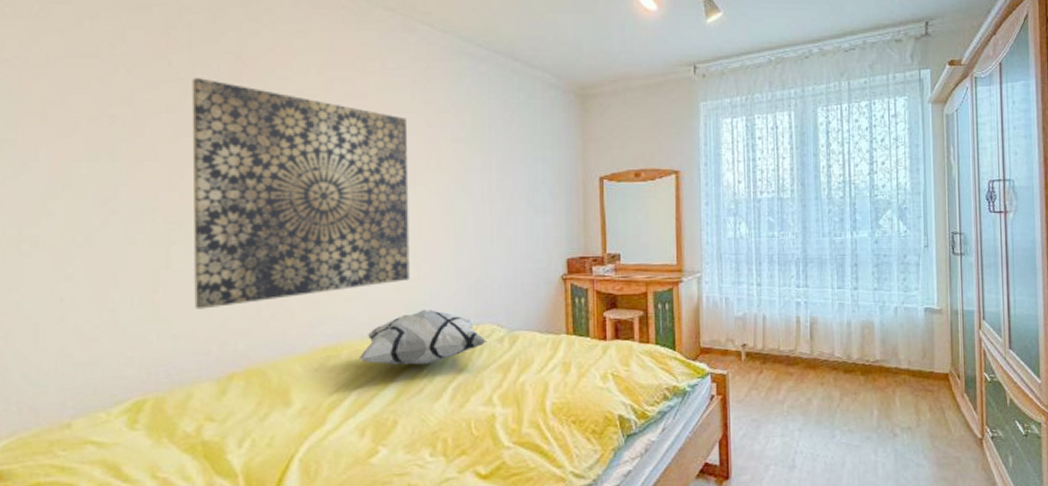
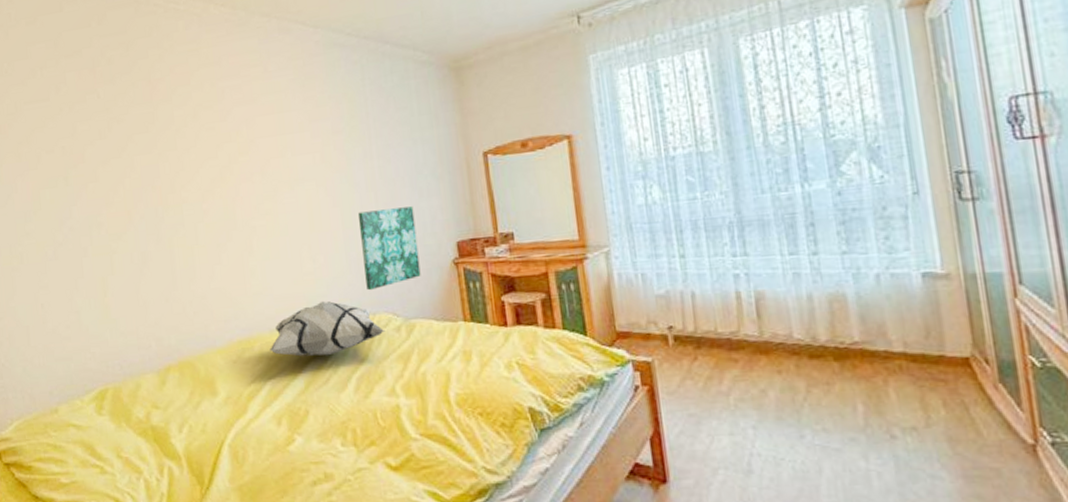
wall art: present [192,78,410,310] -> none [115,105,307,310]
wall art: none [470,221,529,301] -> present [358,206,421,291]

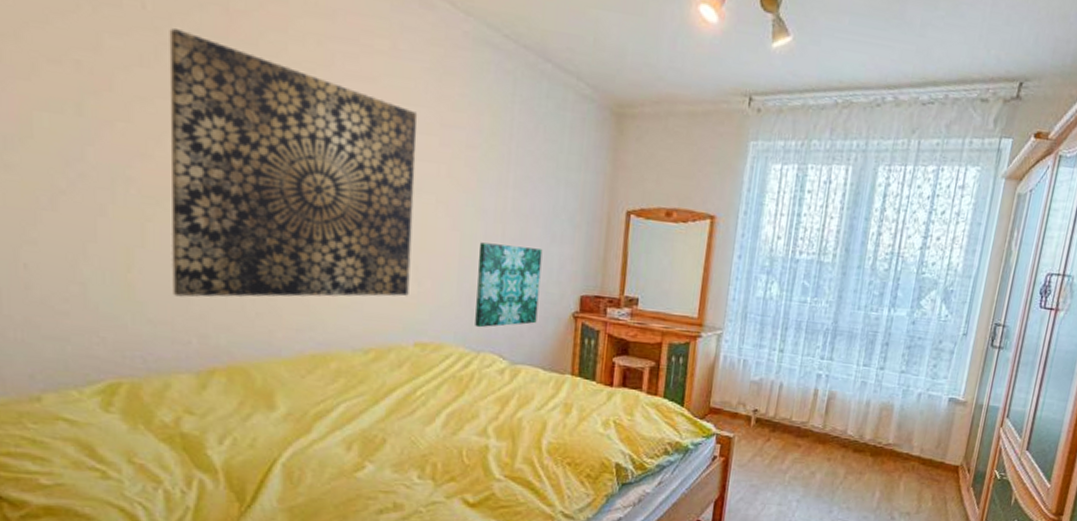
wall art: none [115,105,307,310] -> present [169,28,417,297]
decorative pillow: present [270,300,386,357] -> none [349,328,488,387]

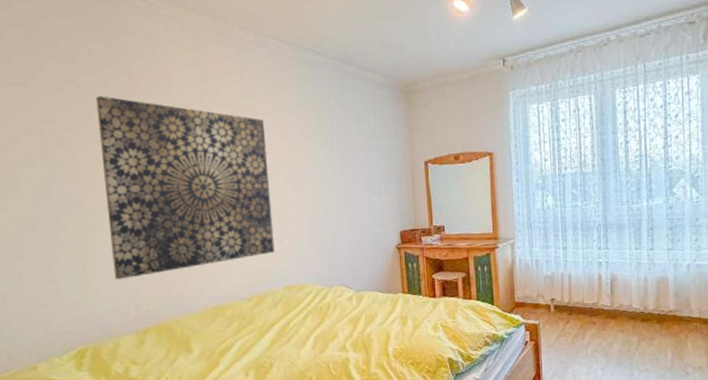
wall art: present [475,242,543,328] -> none [321,201,370,268]

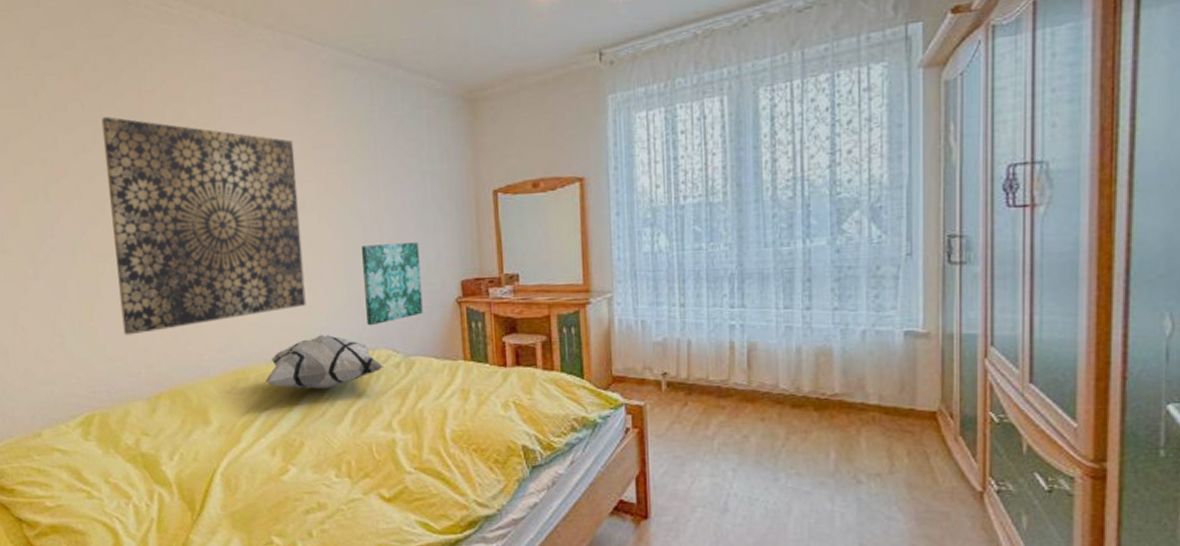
decorative pillow: none [240,275,340,320] -> present [265,334,385,389]
wall art: none [321,201,370,268] -> present [361,242,423,326]

